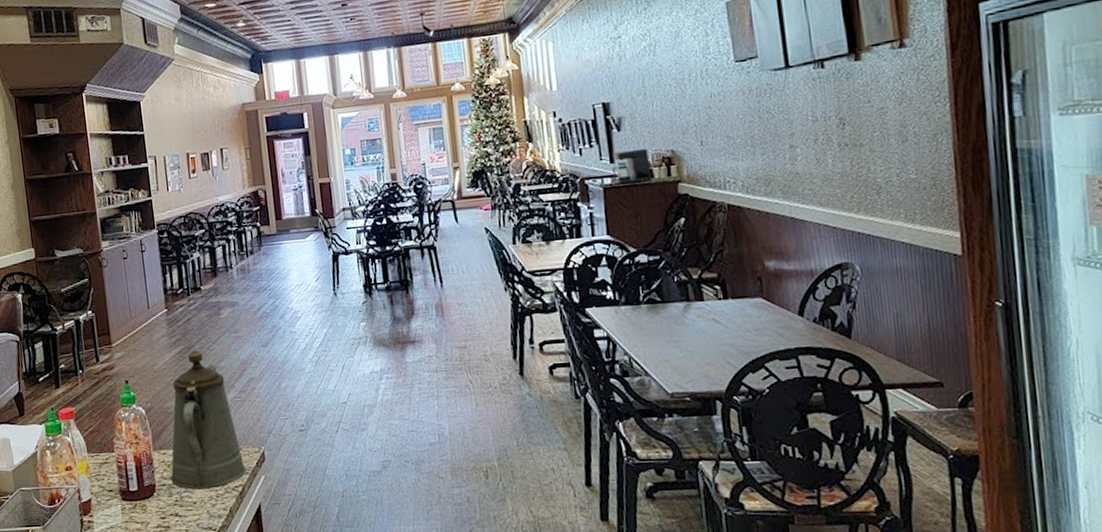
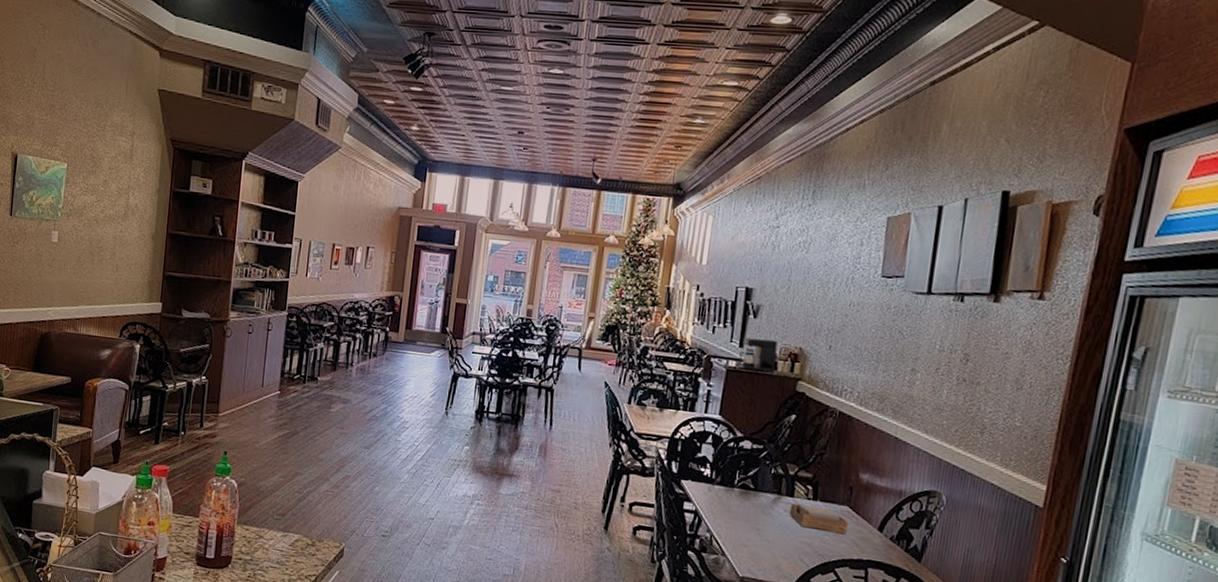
coffee pot: present [171,350,246,490] -> none [248,437,323,573]
napkin holder: none [702,304,767,329] -> present [789,503,848,535]

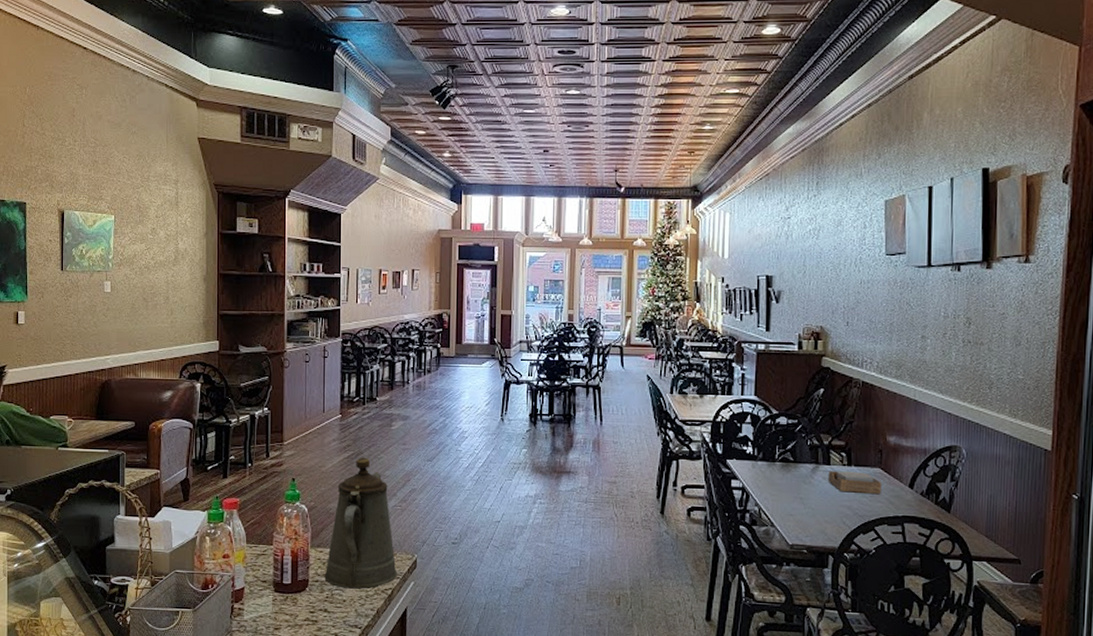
coffee pot: none [248,437,323,573] -> present [324,457,397,589]
coffee maker: present [738,337,778,373] -> none [767,321,801,353]

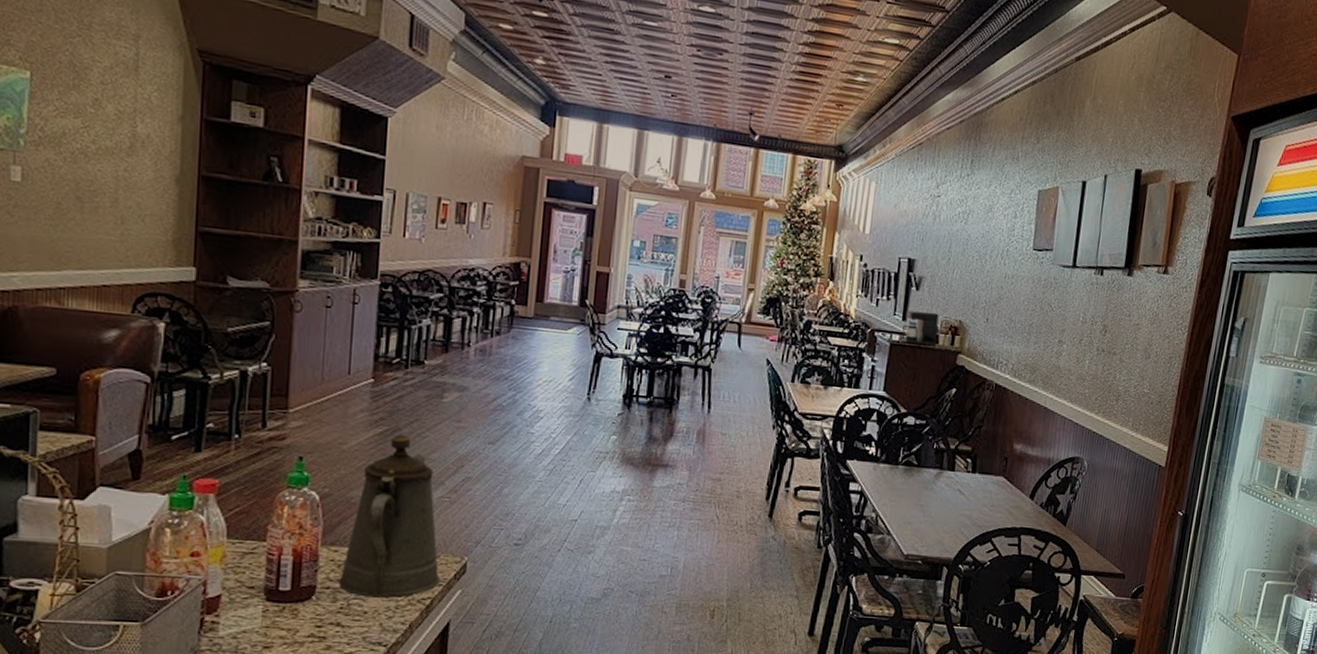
coffee maker: none [767,321,801,353] -> present [901,310,939,347]
napkin holder: present [827,471,881,495] -> none [950,477,1003,505]

